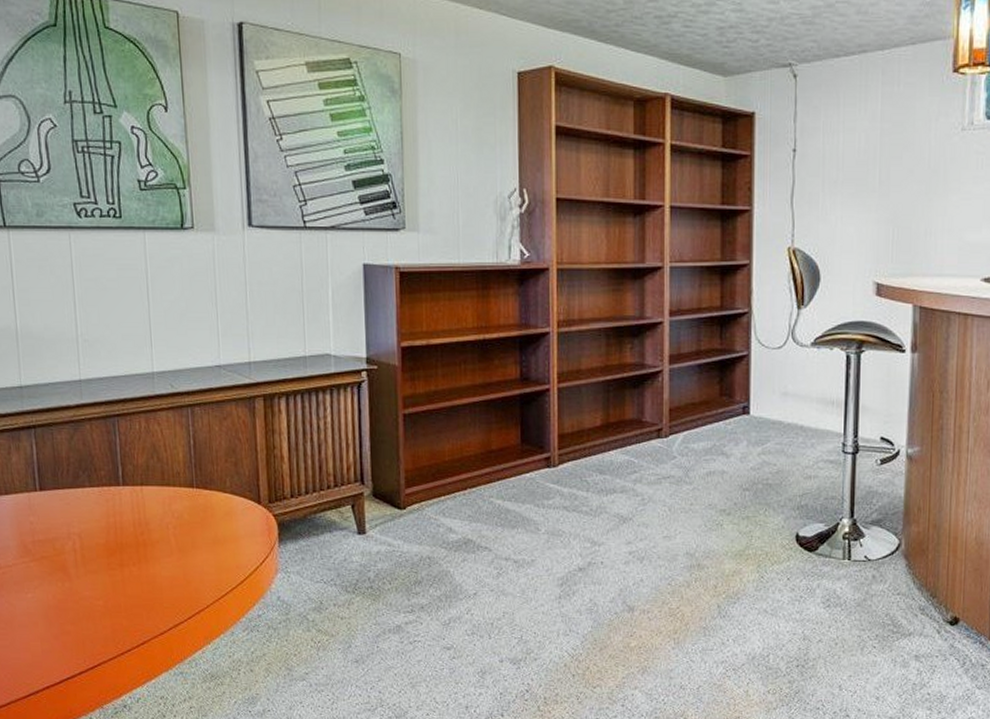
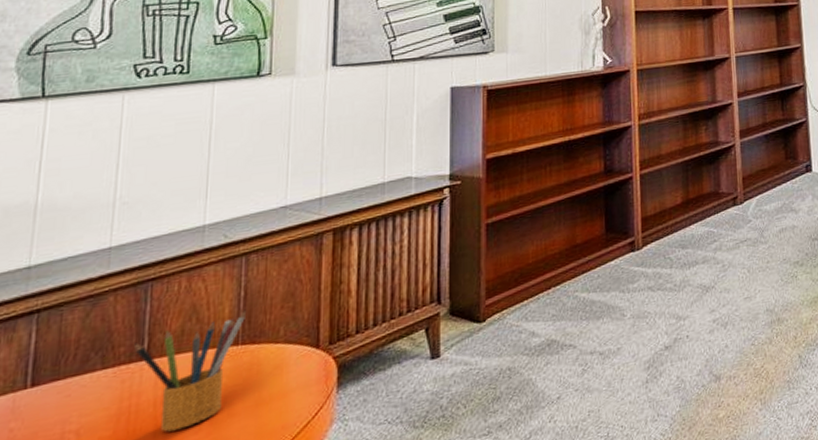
pencil box: none [112,457,198,550] -> present [134,309,247,432]

